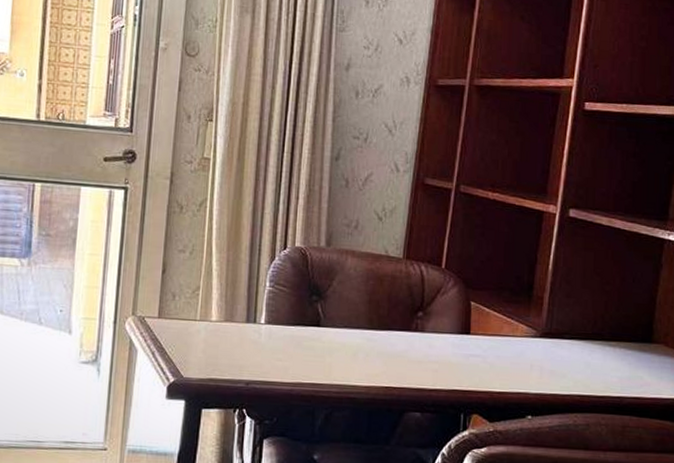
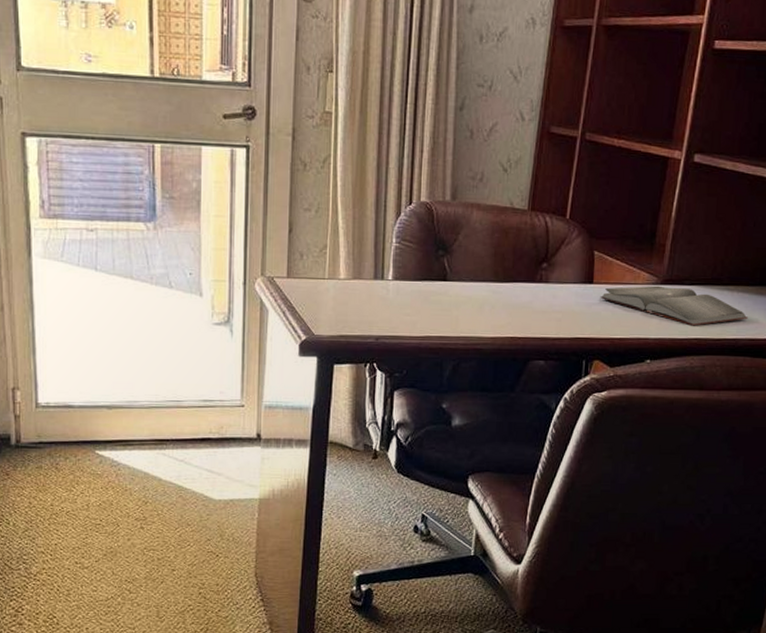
hardback book: none [477,338,632,382] -> present [600,285,748,326]

